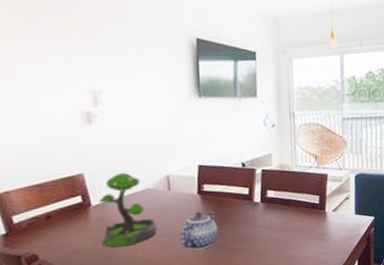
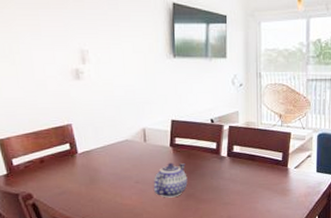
plant: present [98,173,157,248] -> none [84,125,133,191]

